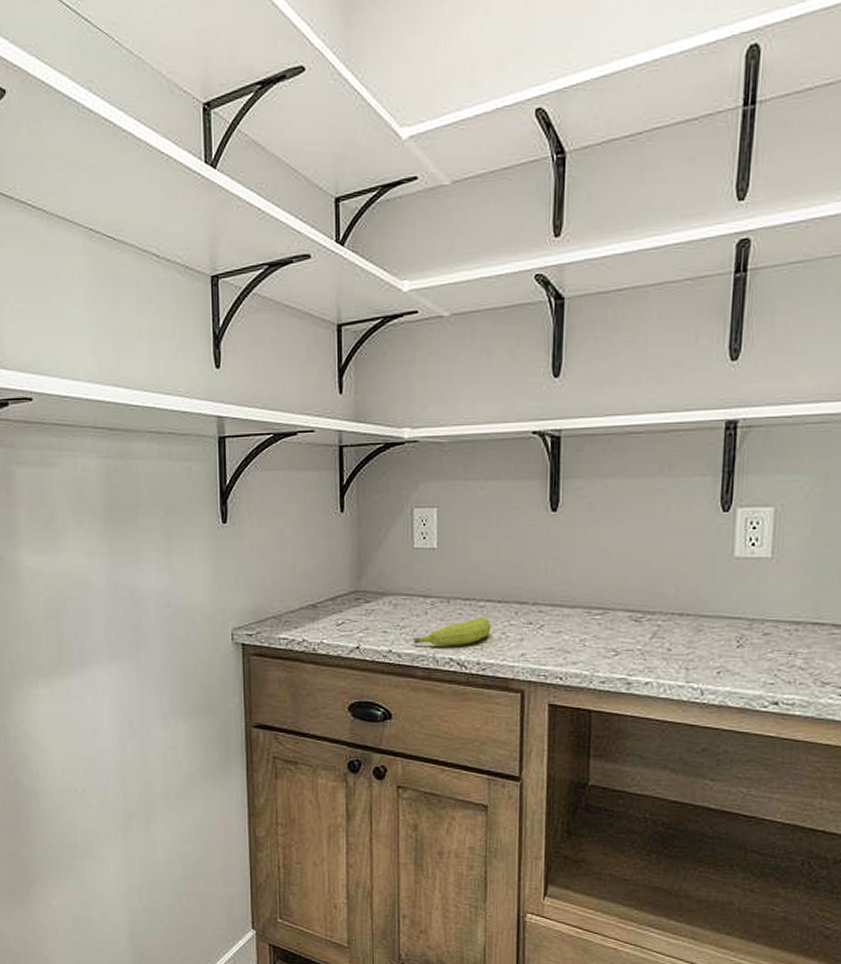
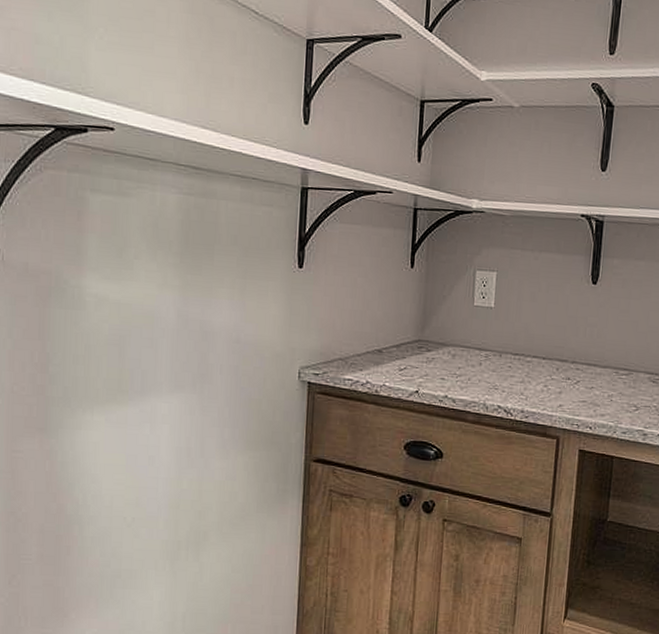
fruit: present [413,617,492,646] -> none [467,371,536,395]

